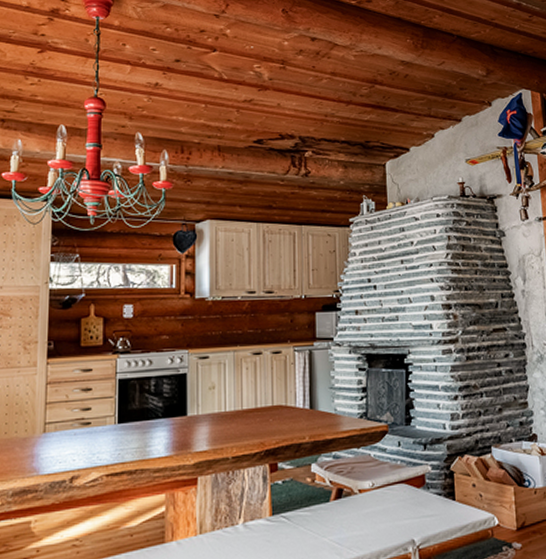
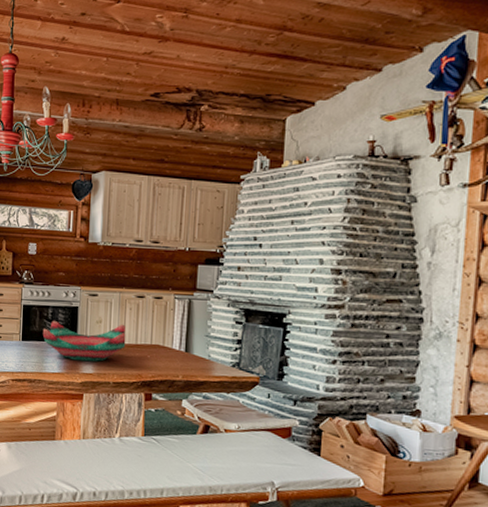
decorative bowl: none [144,387,244,438] -> present [42,320,126,362]

